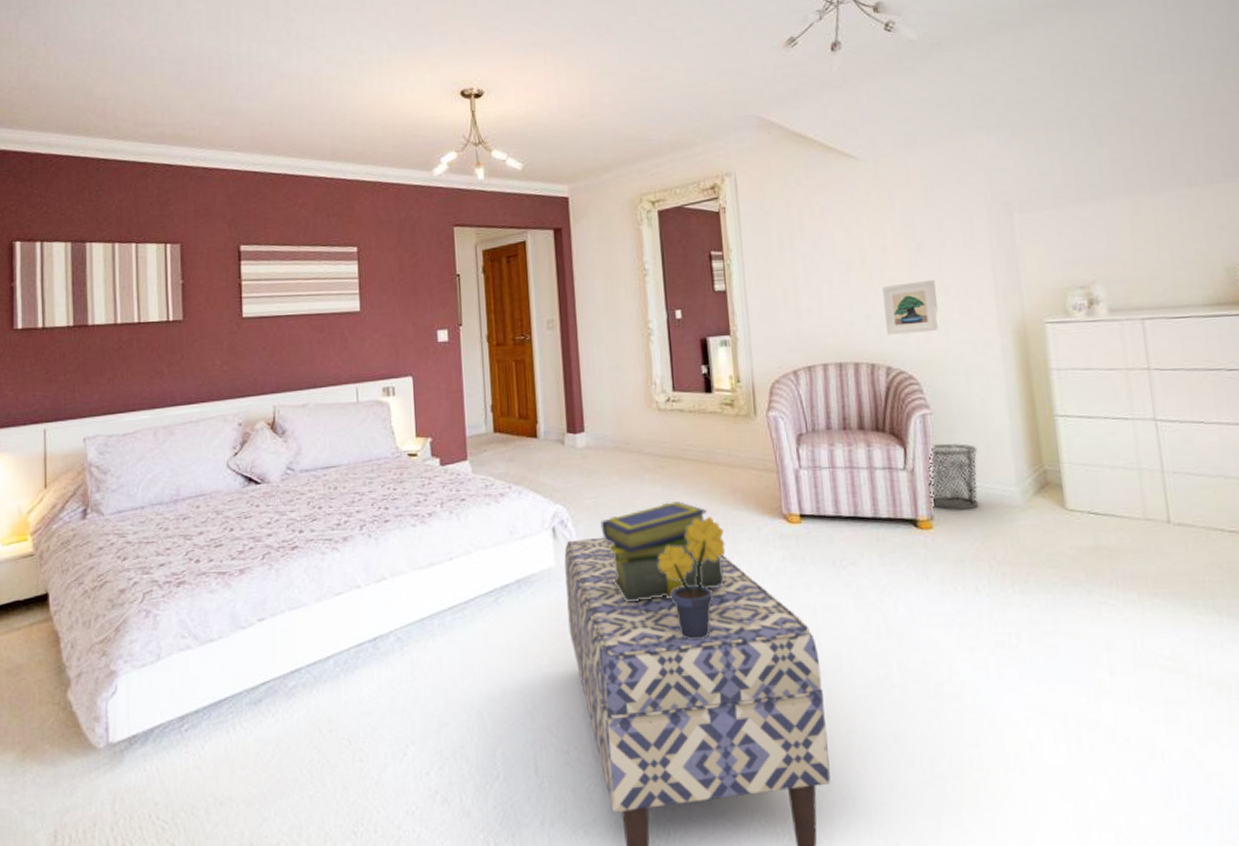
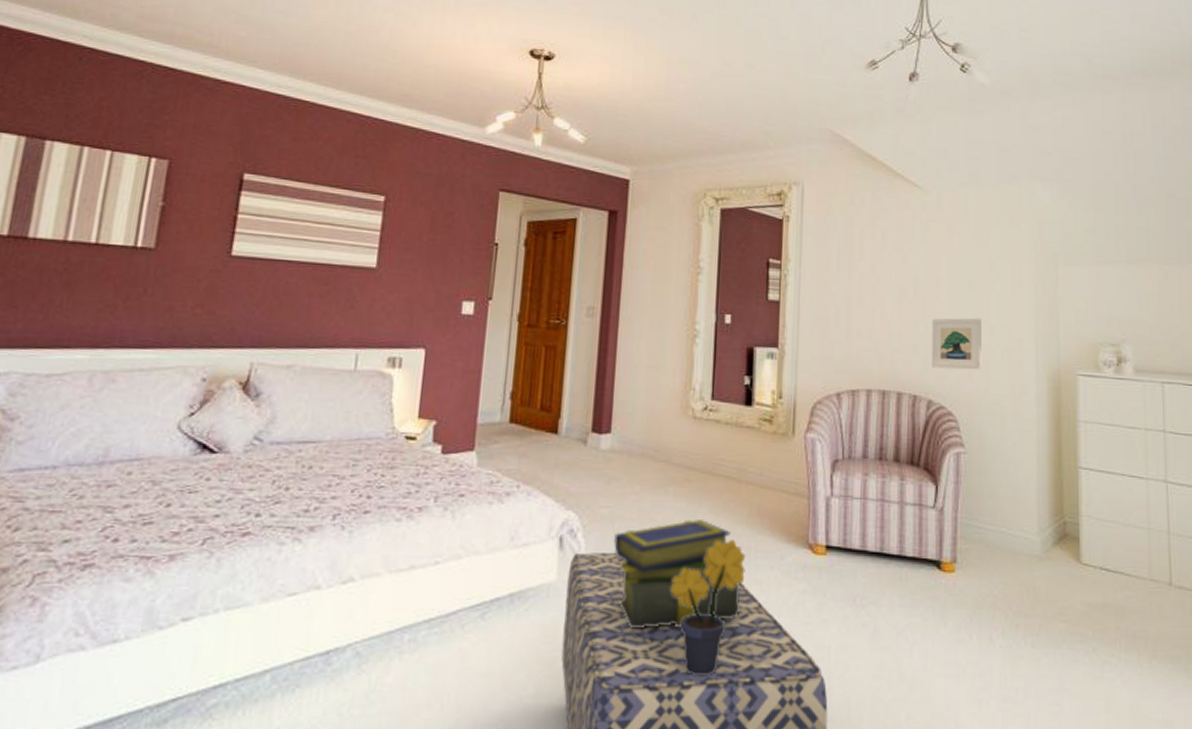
waste bin: present [929,443,979,510] -> none [956,484,1005,555]

